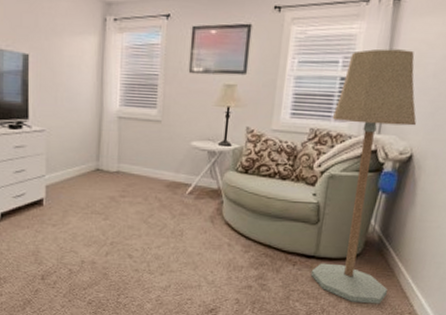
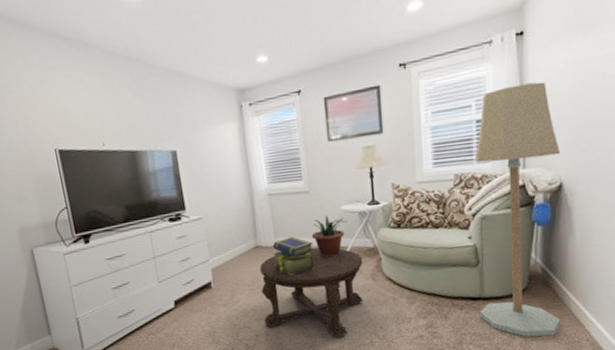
coffee table: none [92,180,205,276] -> present [259,248,364,338]
stack of books: none [112,165,157,205] -> present [272,237,314,276]
potted plant: none [156,149,195,192] -> present [311,216,347,257]

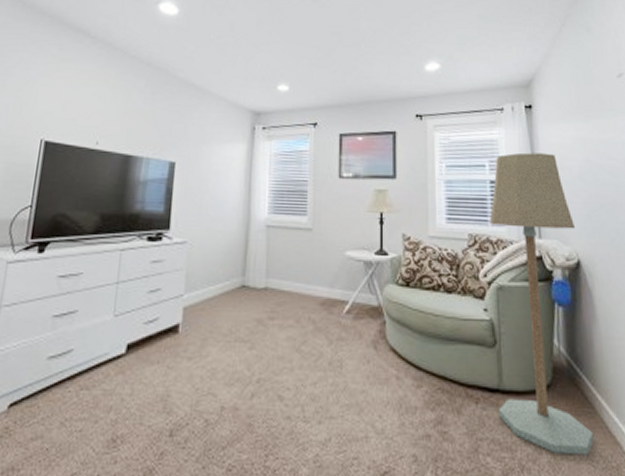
coffee table: present [259,248,364,338] -> none [234,298,365,425]
stack of books: present [272,237,314,276] -> none [259,280,309,329]
potted plant: present [311,216,347,257] -> none [308,261,350,311]

